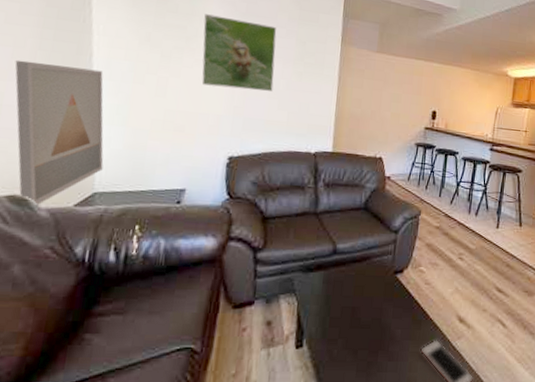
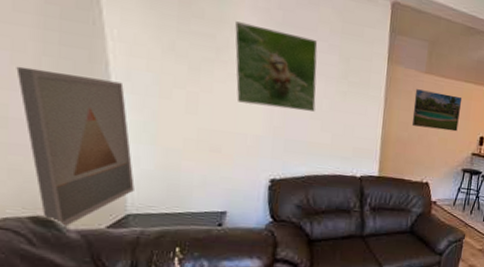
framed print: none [364,67,413,107] -> present [411,89,462,132]

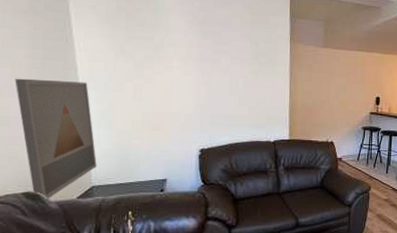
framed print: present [235,21,318,112] -> none [168,25,233,90]
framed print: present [411,89,462,132] -> none [314,62,357,95]

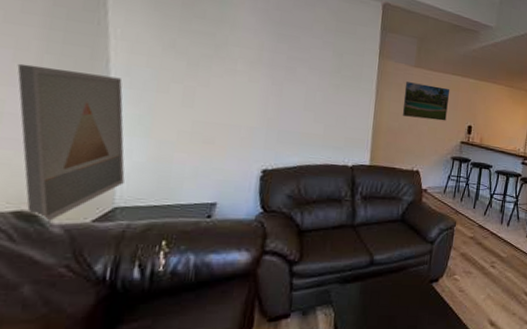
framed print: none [314,62,357,95] -> present [402,81,450,121]

